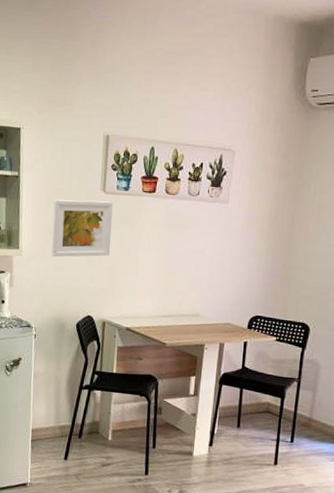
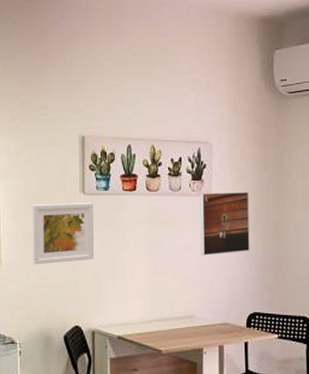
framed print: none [211,199,266,260] -> present [199,191,250,256]

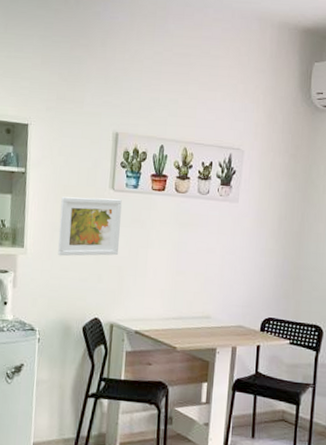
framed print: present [199,191,250,256] -> none [222,198,275,260]

